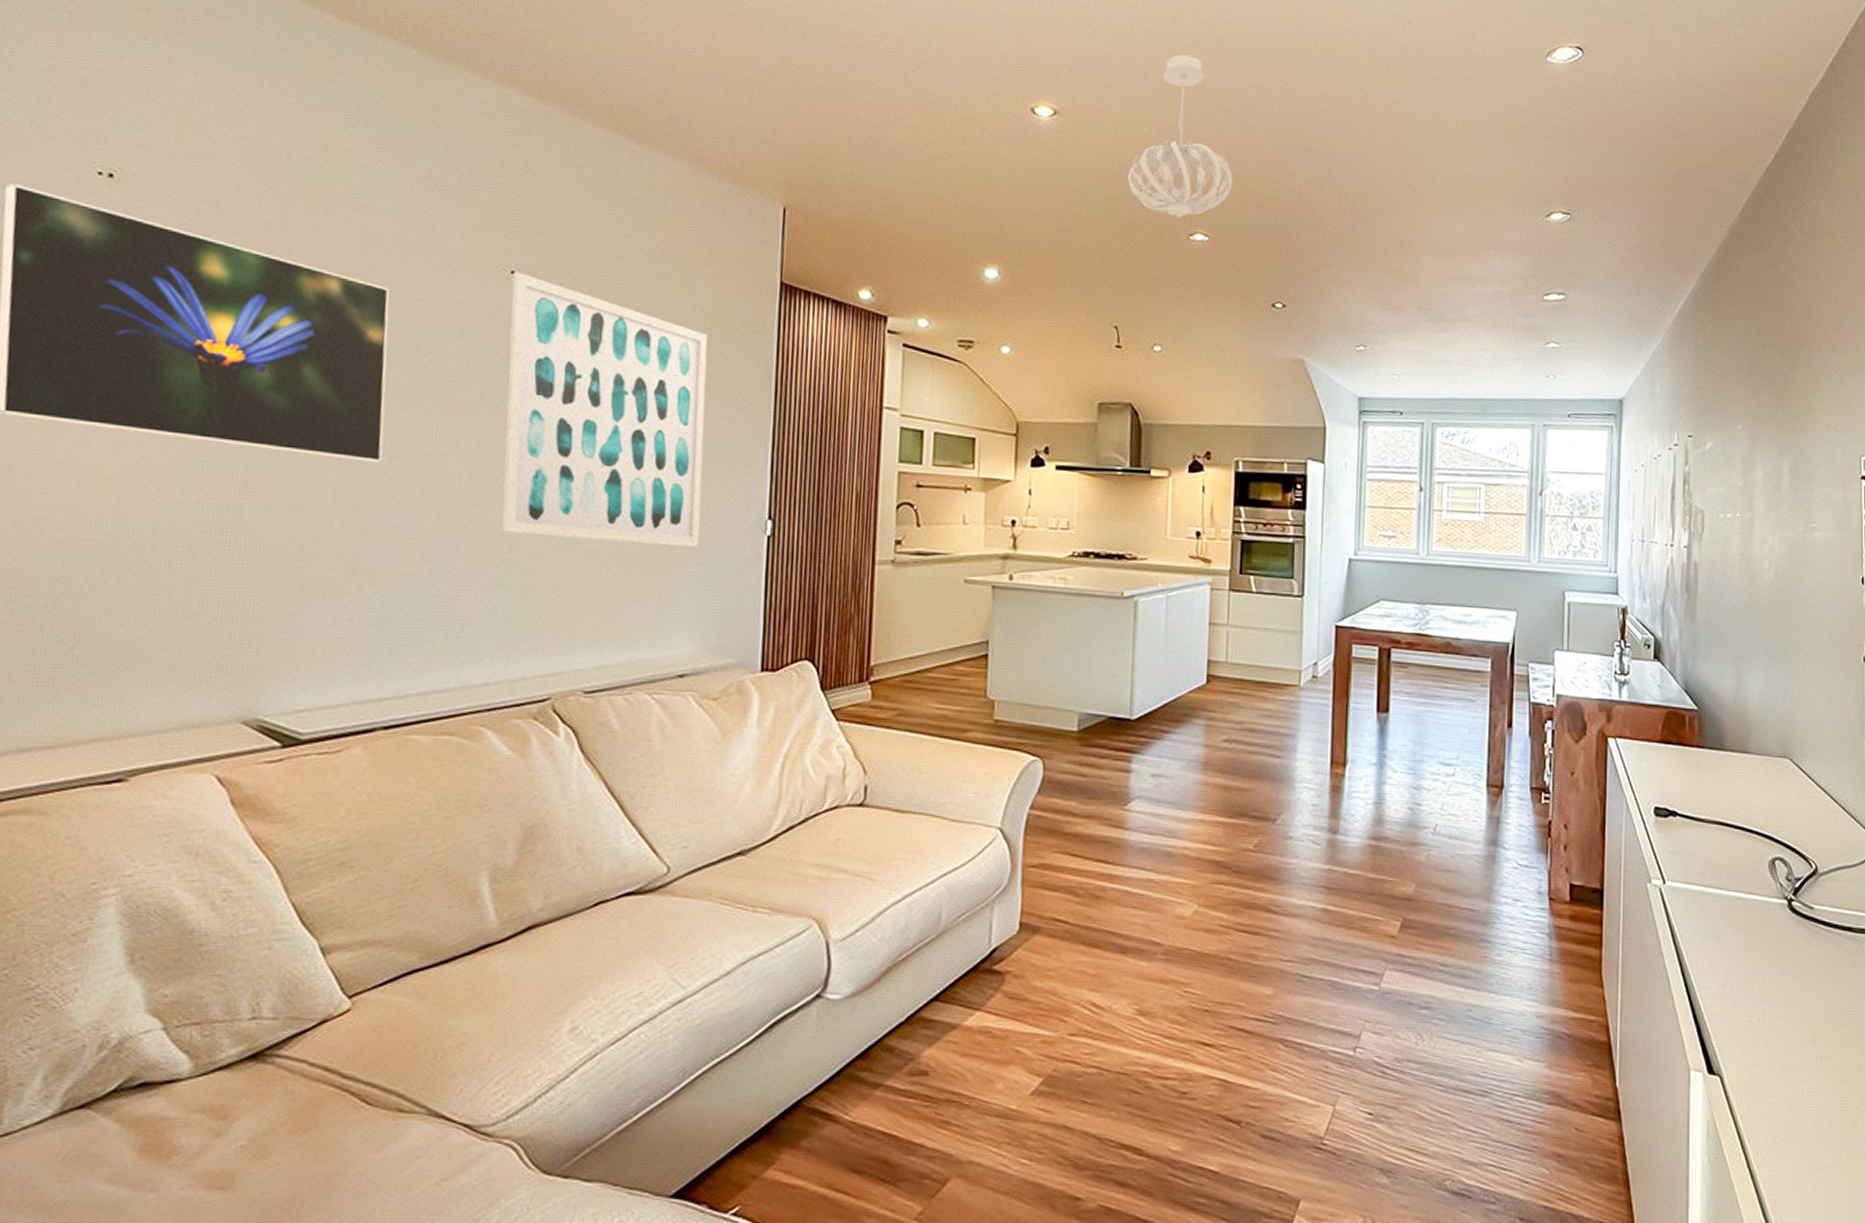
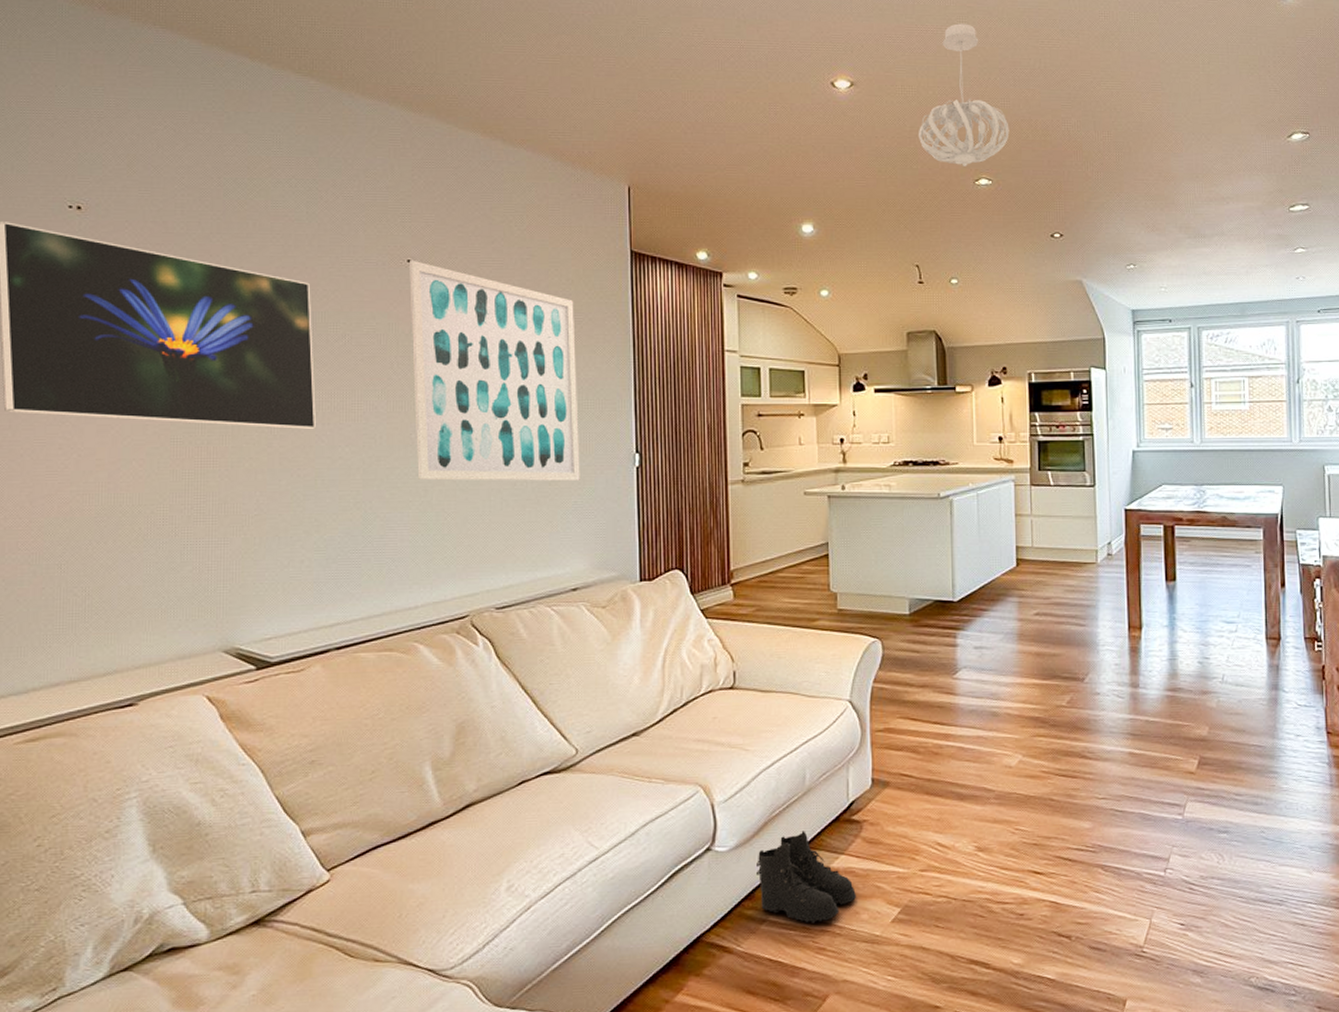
boots: none [873,980,992,1091] -> present [755,831,857,923]

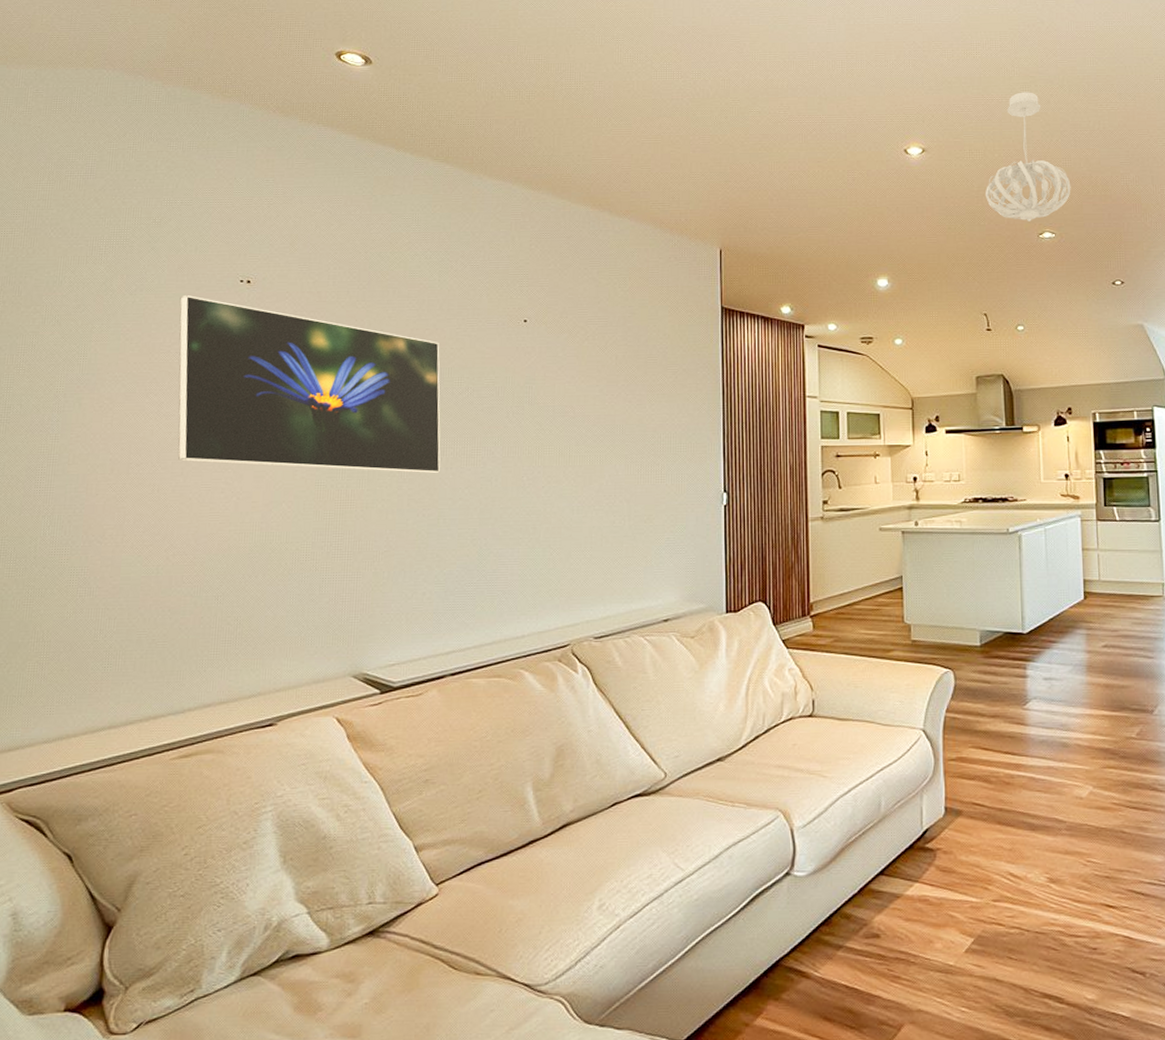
wall art: present [409,259,580,481] -> none [525,320,673,519]
boots: present [755,831,857,923] -> none [832,858,931,951]

